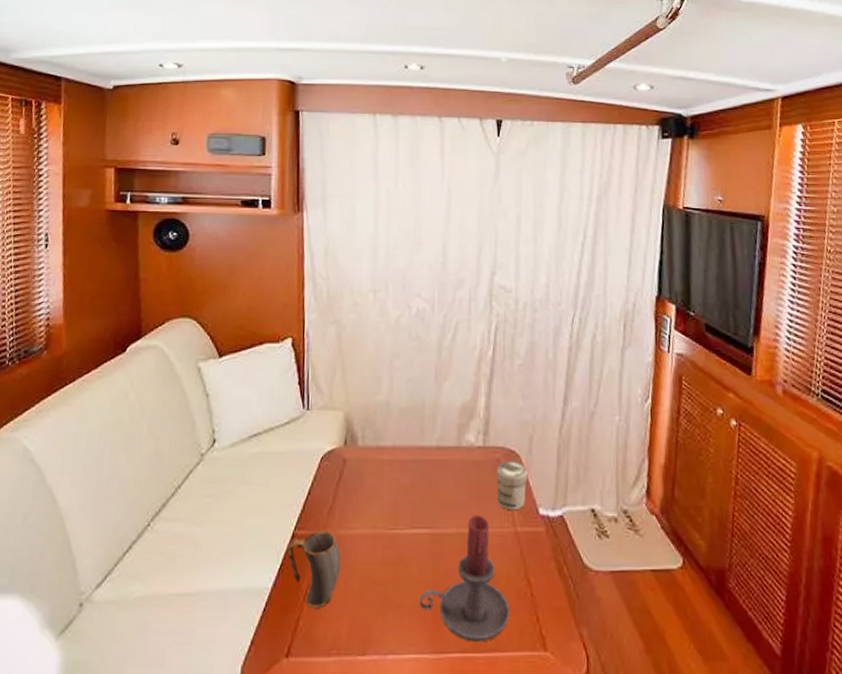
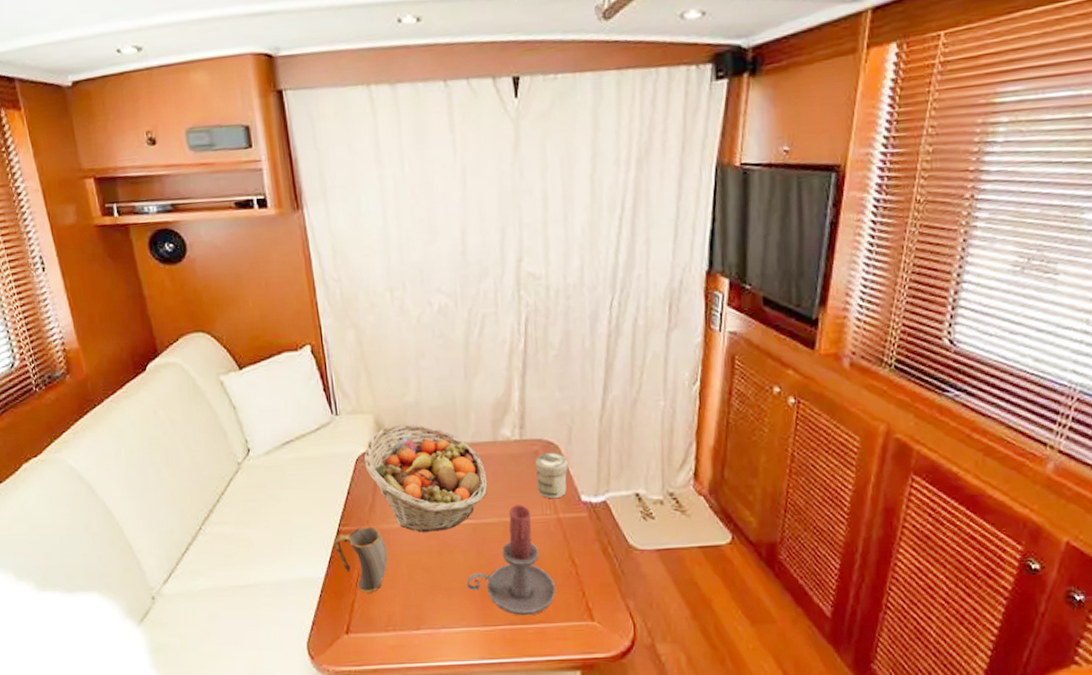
fruit basket: none [329,423,449,541] -> present [364,424,488,532]

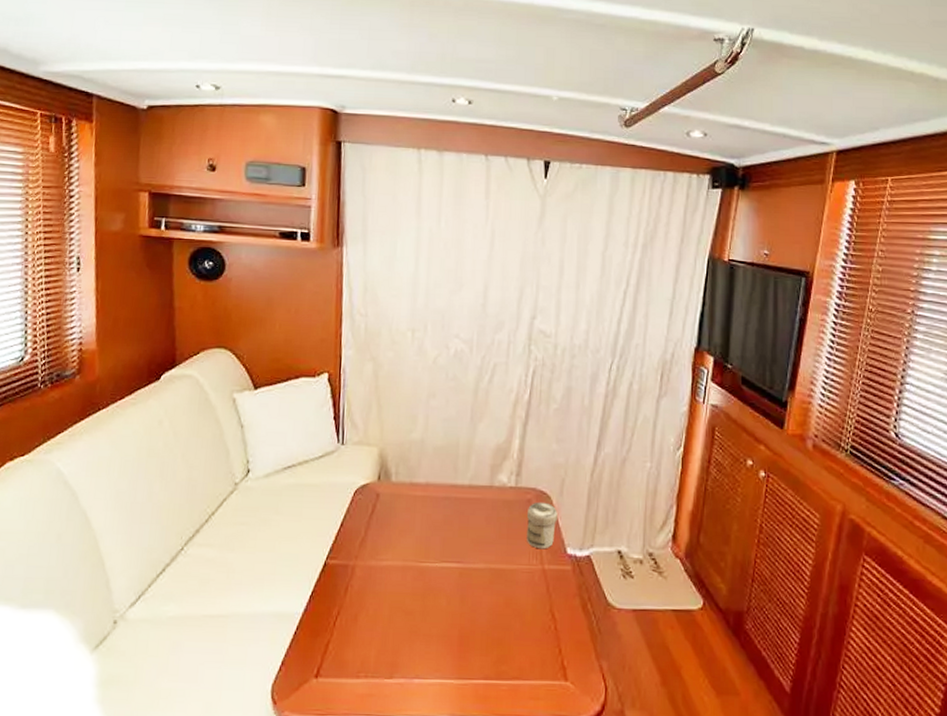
mug: present [334,526,387,593] -> none [319,561,371,634]
fruit basket: present [364,424,488,532] -> none [363,460,480,573]
candle holder: present [466,505,556,616] -> none [446,552,534,671]

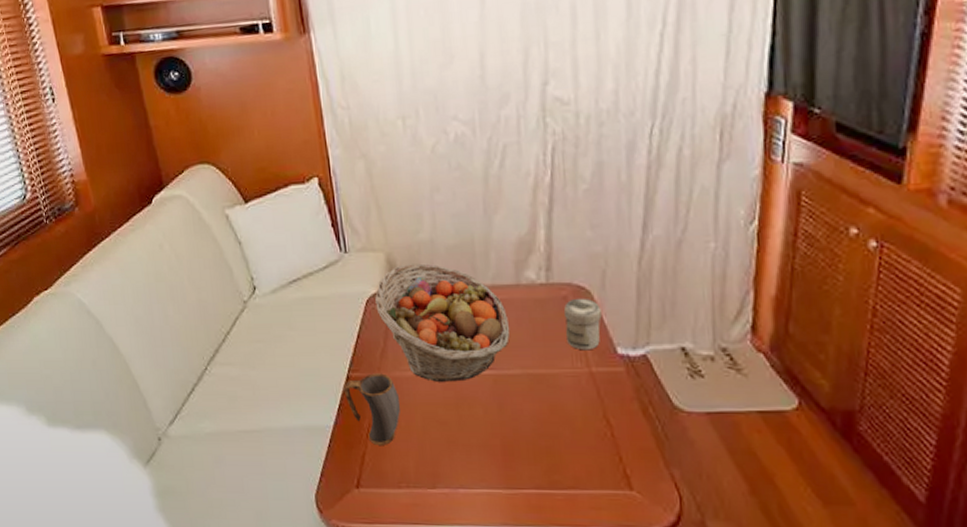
mug: none [319,561,371,634] -> present [344,373,400,445]
fruit basket: none [363,460,480,573] -> present [375,263,510,382]

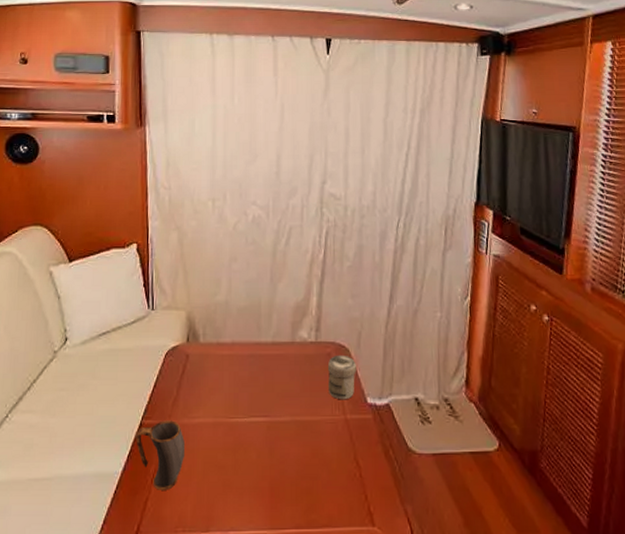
fruit basket: present [375,263,510,382] -> none [173,321,284,428]

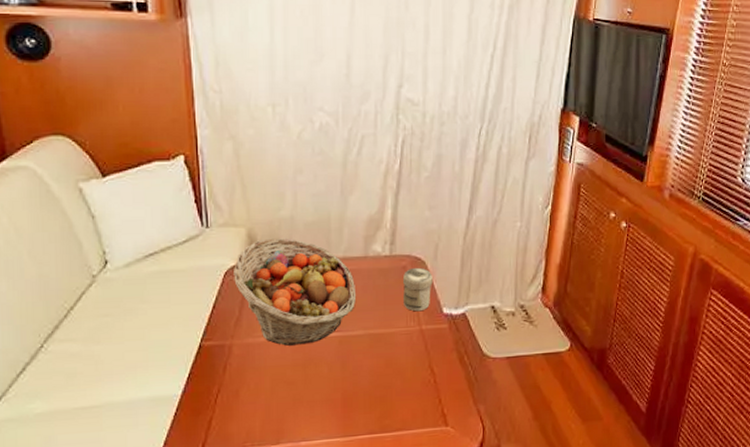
mug: present [136,420,185,490] -> none [195,341,250,409]
fruit basket: none [173,321,284,428] -> present [234,238,357,346]

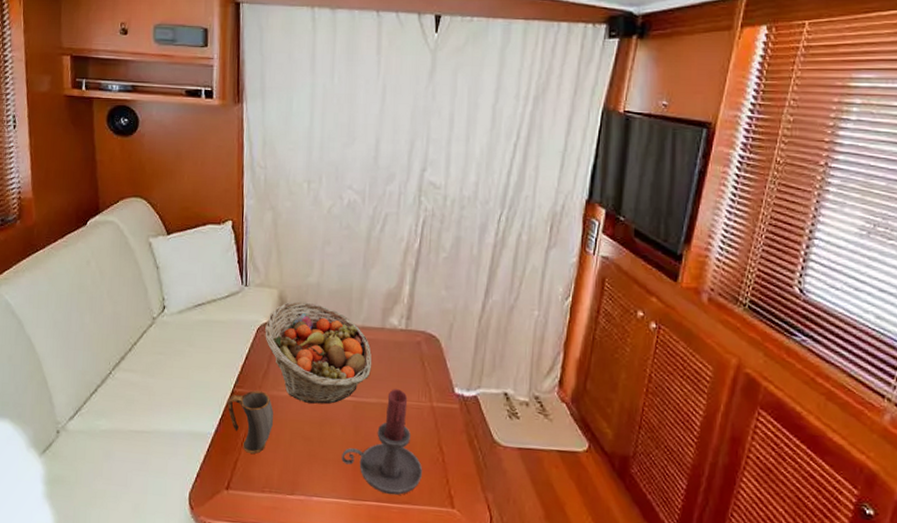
mug: none [195,341,250,409] -> present [228,390,273,454]
candle holder: none [330,317,415,425] -> present [342,389,423,496]
jar: present [403,267,433,312] -> none [416,344,446,388]

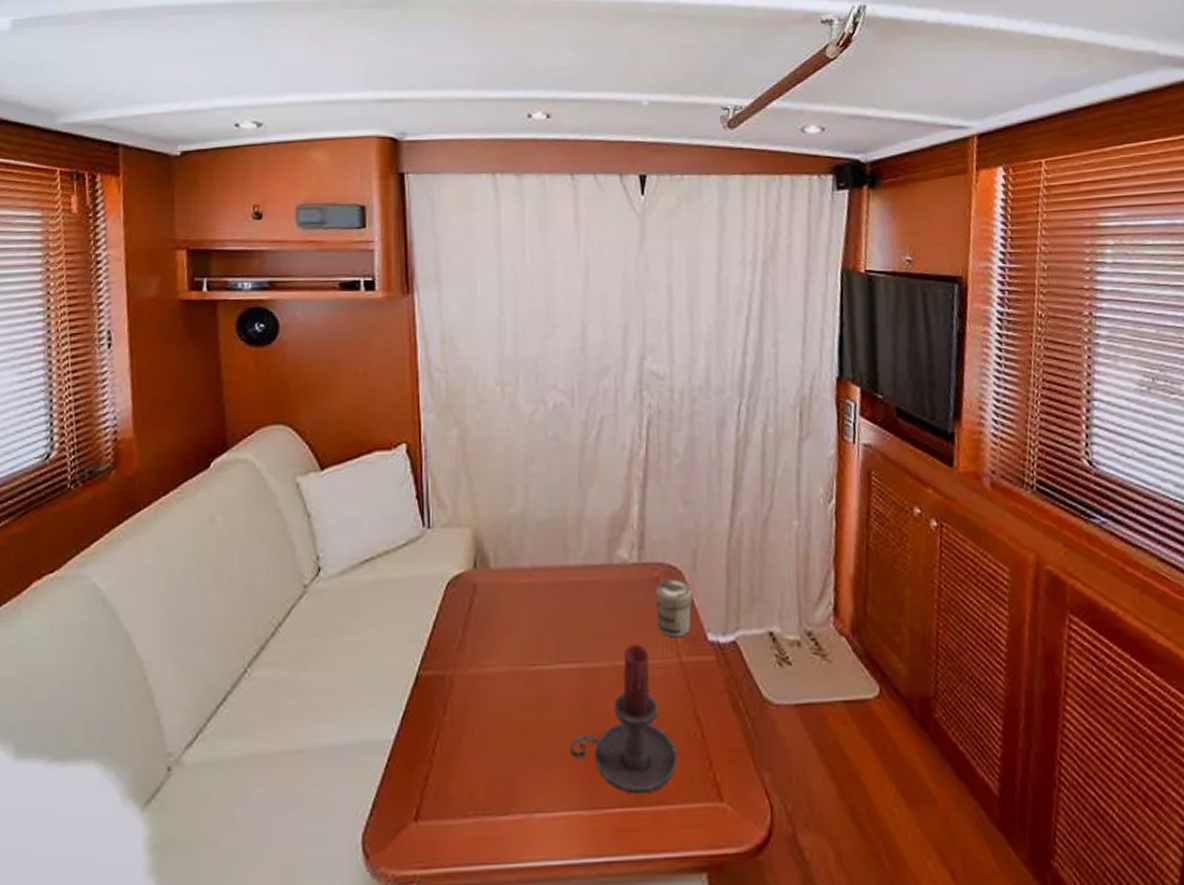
mug: present [228,390,273,454] -> none [411,670,474,762]
fruit basket: present [265,301,372,404] -> none [457,540,600,679]
jar: none [416,344,446,388] -> present [656,579,692,638]

